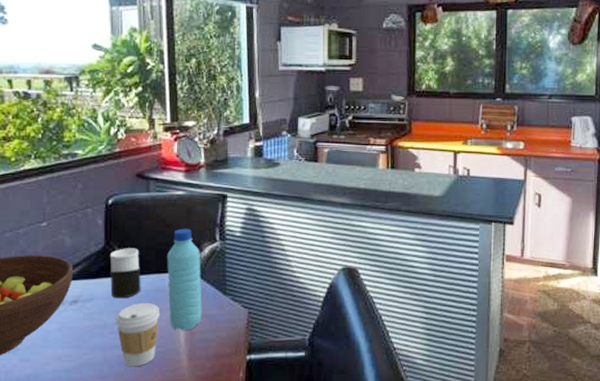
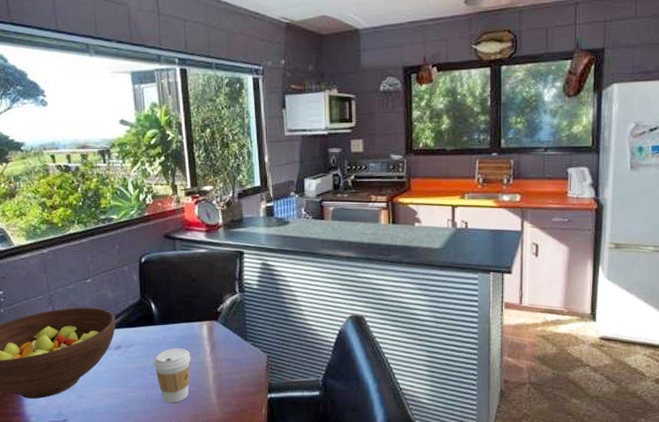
cup: present [109,248,141,299] -> none [145,300,174,345]
water bottle: present [167,228,202,331] -> none [194,282,227,373]

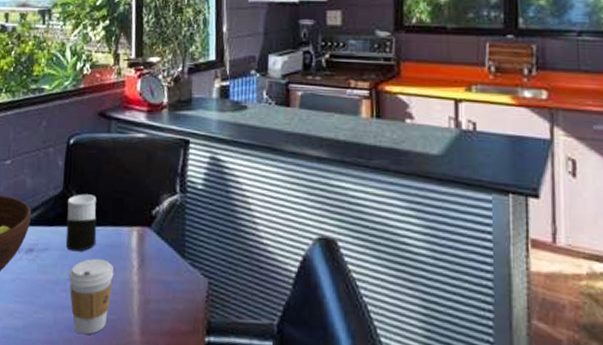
cup: none [145,300,174,345] -> present [65,194,97,252]

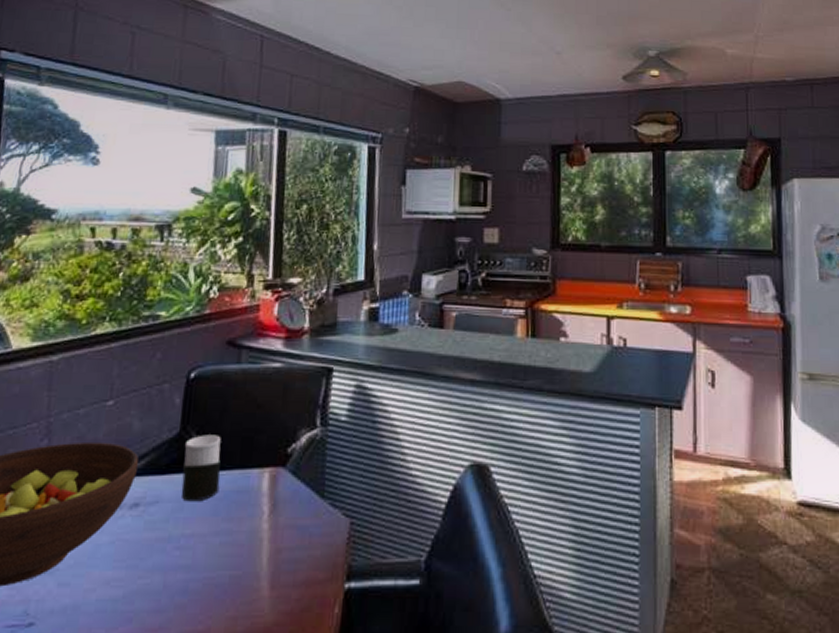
coffee cup: present [68,258,114,335] -> none [183,507,240,597]

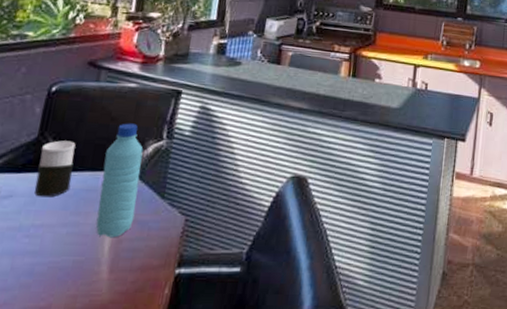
water bottle: none [250,410,296,547] -> present [96,123,144,238]

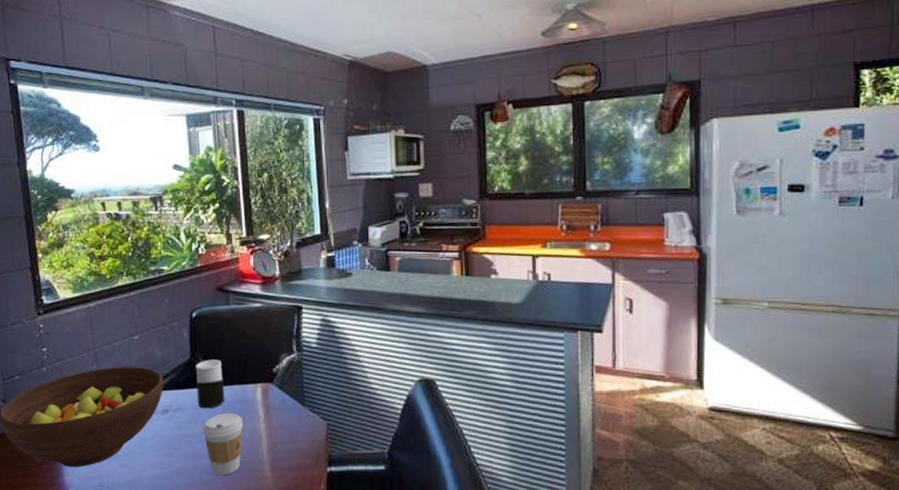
coffee cup: none [33,203,87,278] -> present [202,412,244,476]
water bottle: present [96,123,144,238] -> none [248,340,283,442]

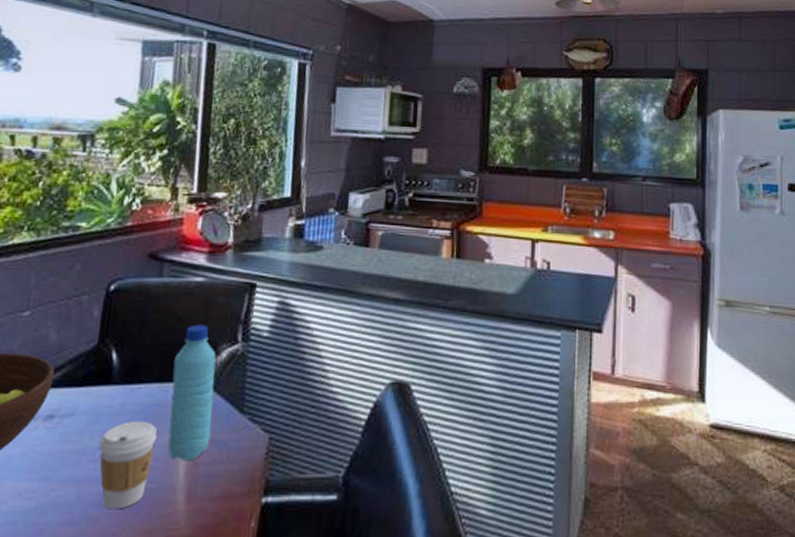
cup: present [195,359,225,409] -> none [98,347,140,415]
water bottle: none [248,340,283,442] -> present [168,324,217,461]

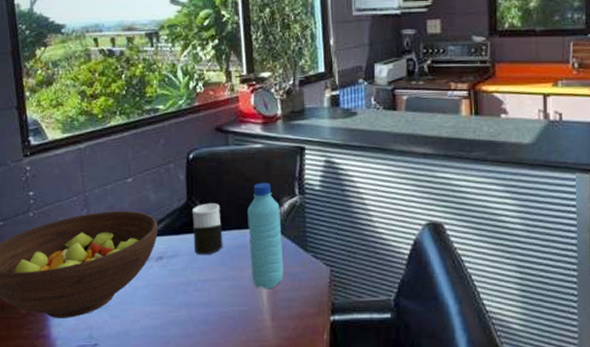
cup: none [98,347,140,415] -> present [191,203,223,255]
coffee cup: present [98,420,158,510] -> none [199,259,243,326]

